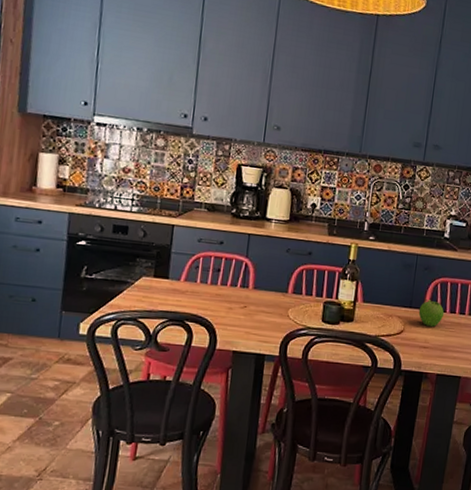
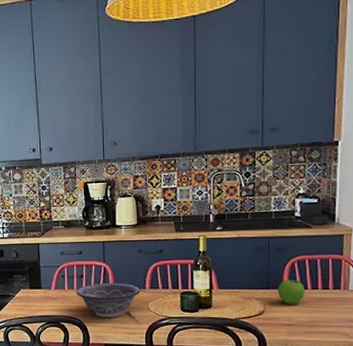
decorative bowl: none [209,280,283,321] -> present [76,282,141,317]

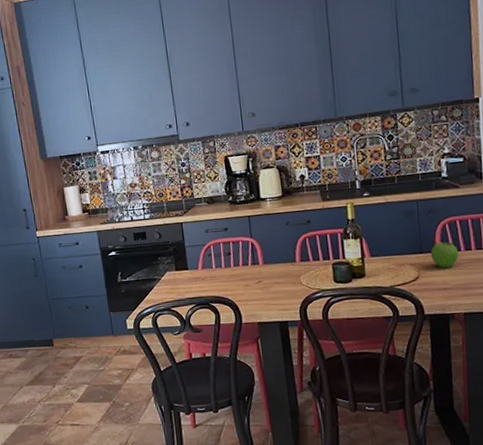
decorative bowl: present [76,282,141,317] -> none [224,257,291,295]

